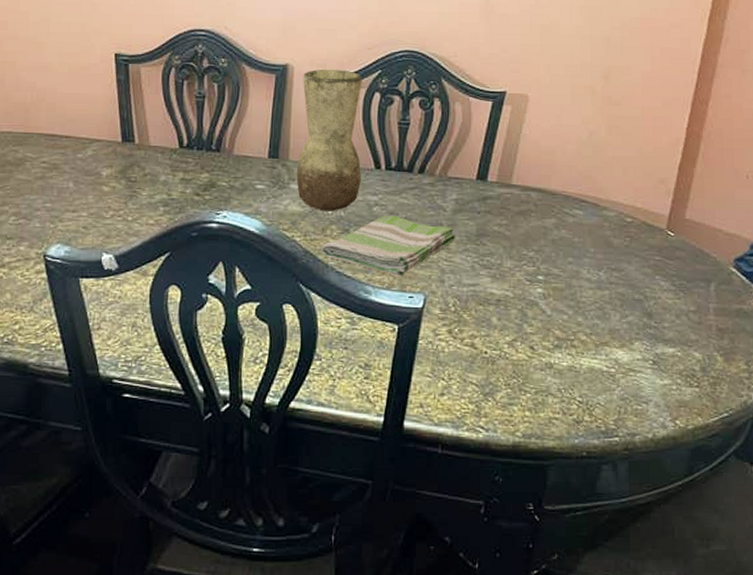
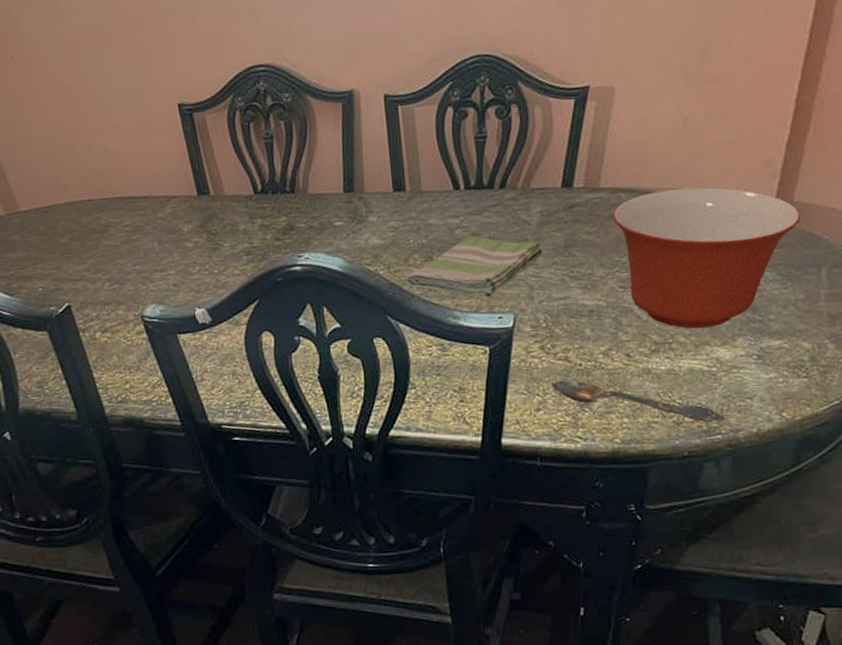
vase: present [296,70,362,211] -> none [369,87,441,241]
spoon: none [456,367,624,423] -> present [551,380,726,422]
mixing bowl: none [522,194,692,328] -> present [612,187,801,329]

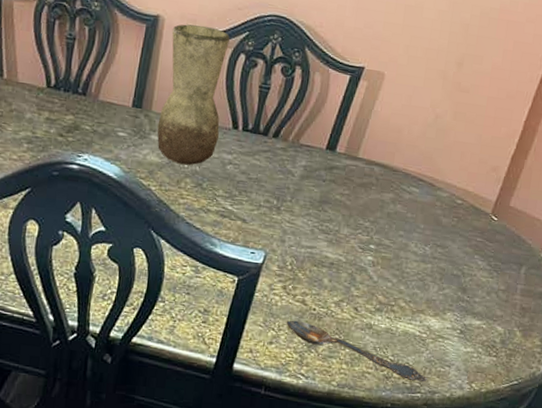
vase: none [369,87,441,241] -> present [157,24,230,165]
dish towel: present [405,236,542,299] -> none [174,174,300,233]
mixing bowl: present [612,187,801,329] -> none [364,171,513,299]

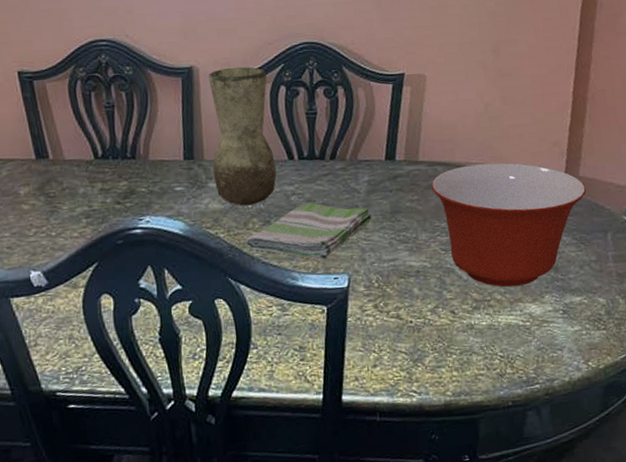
dish towel: none [174,174,300,233] -> present [245,202,371,261]
spoon: present [286,320,427,382] -> none [385,336,542,373]
mixing bowl: none [364,171,513,299] -> present [431,163,587,287]

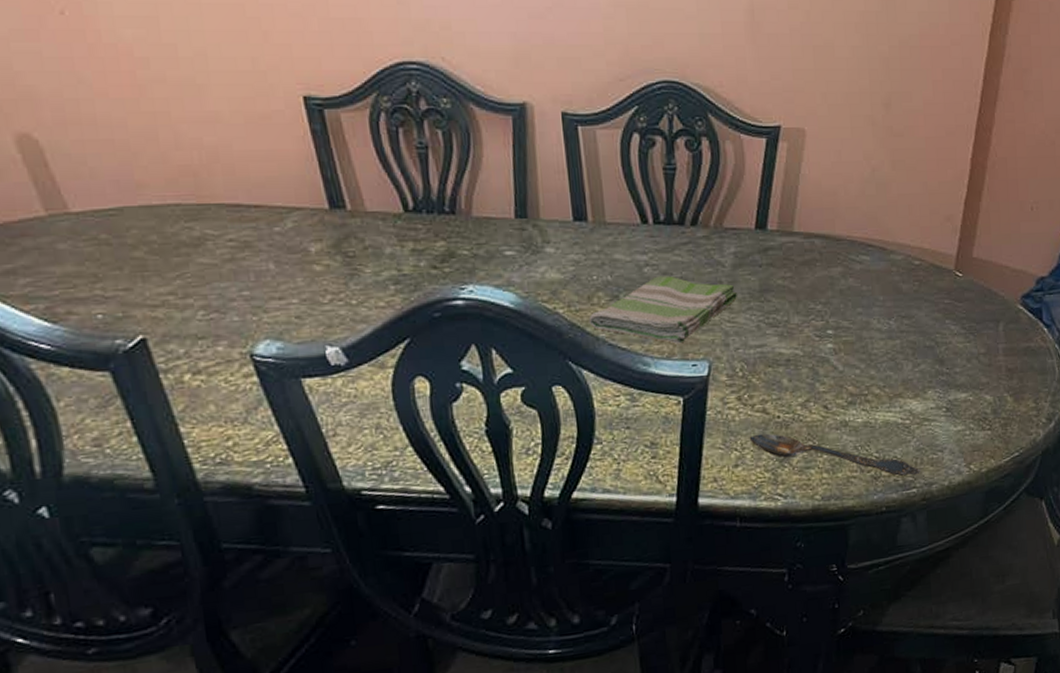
vase: present [208,67,277,206] -> none [544,108,627,277]
spoon: none [385,336,542,373] -> present [749,433,920,476]
mixing bowl: present [431,163,587,287] -> none [806,238,980,380]

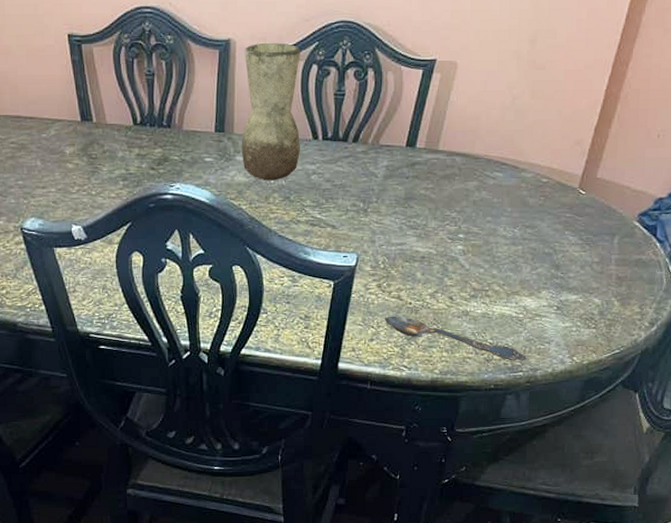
vase: none [544,108,627,277] -> present [241,43,300,181]
dish towel: present [588,275,737,344] -> none [265,183,385,239]

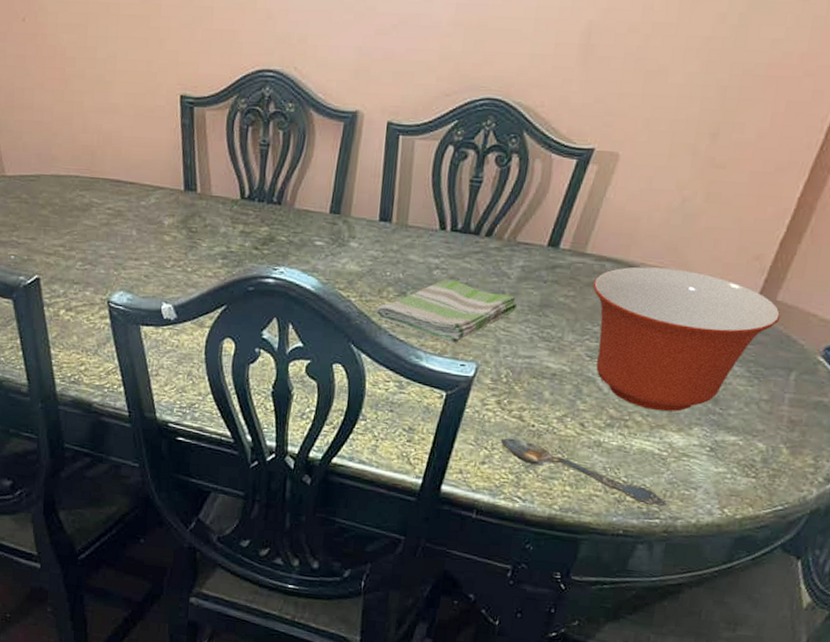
vase: present [241,43,300,181] -> none [356,118,437,273]
dish towel: none [265,183,385,239] -> present [375,279,517,344]
mixing bowl: none [447,158,602,279] -> present [592,266,781,412]

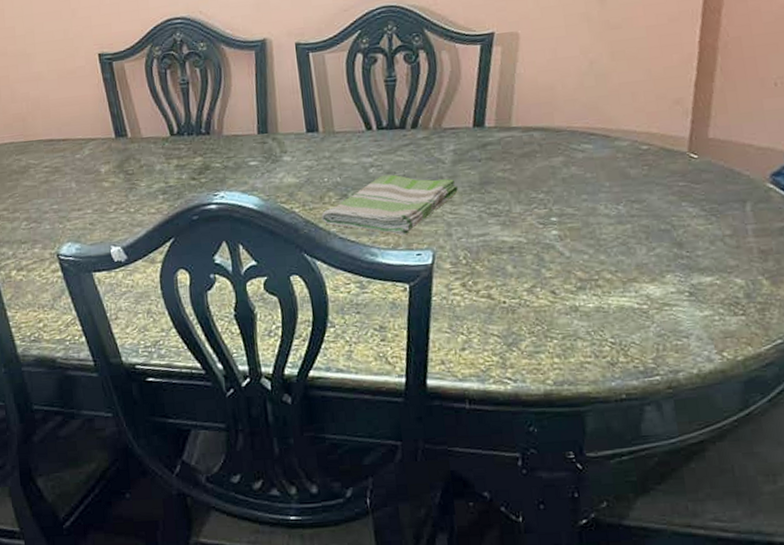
spoon: present [500,438,668,506] -> none [475,318,664,362]
mixing bowl: present [592,266,781,412] -> none [526,125,718,265]

